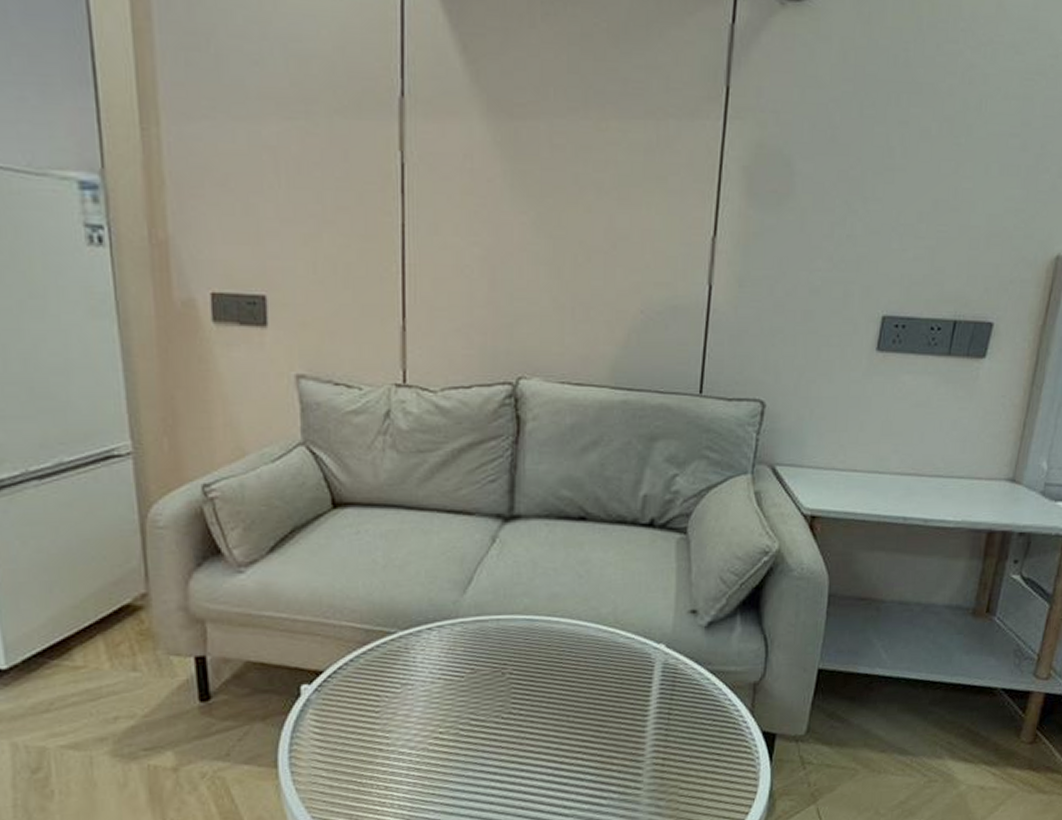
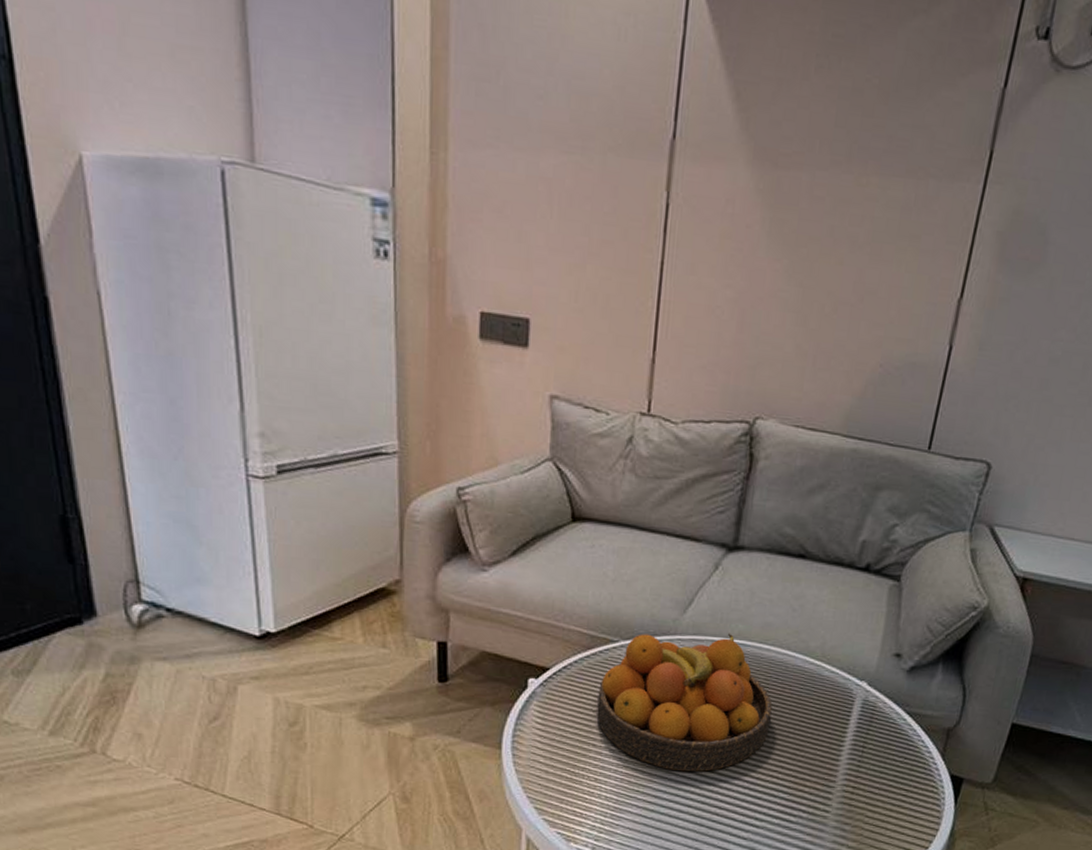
fruit bowl: none [379,609,569,766] -> present [596,633,772,772]

